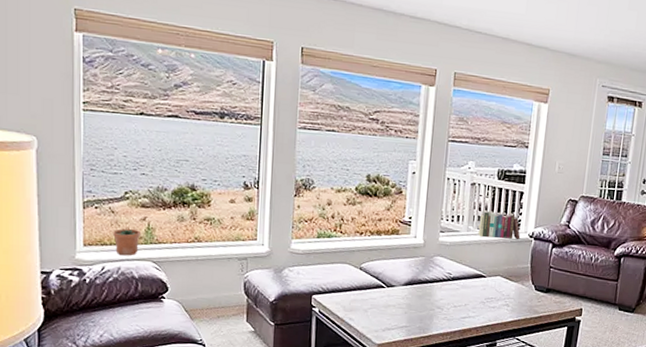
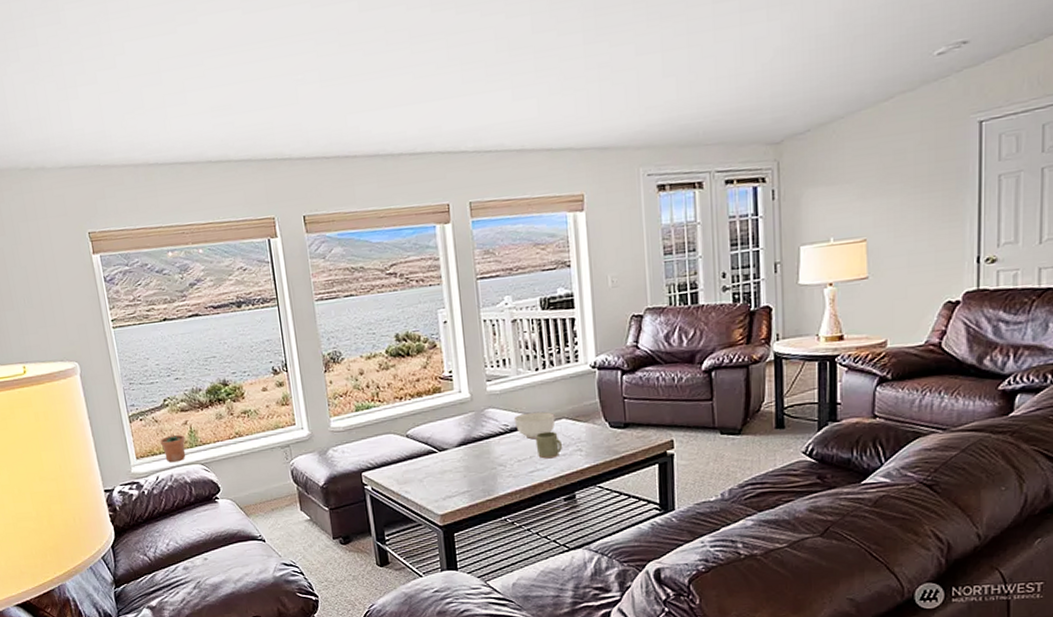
bowl: none [457,265,492,290] -> present [513,411,556,440]
mug: none [471,284,494,309] -> present [535,431,562,459]
books: present [478,210,521,240] -> none [529,344,581,379]

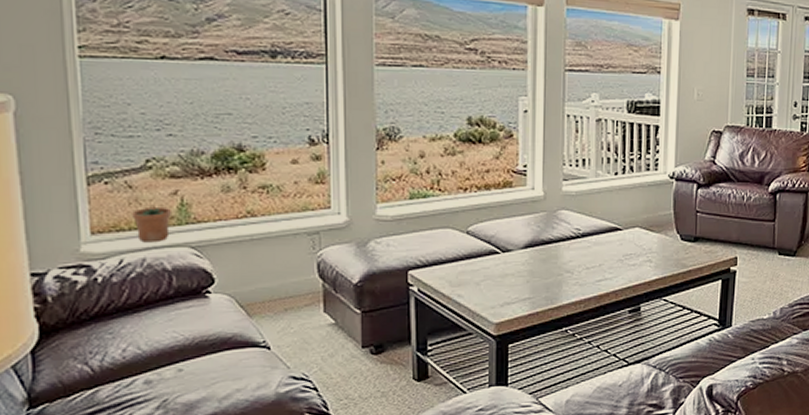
bowl: present [513,411,556,440] -> none [587,218,629,247]
mug: present [535,431,562,459] -> none [606,239,633,268]

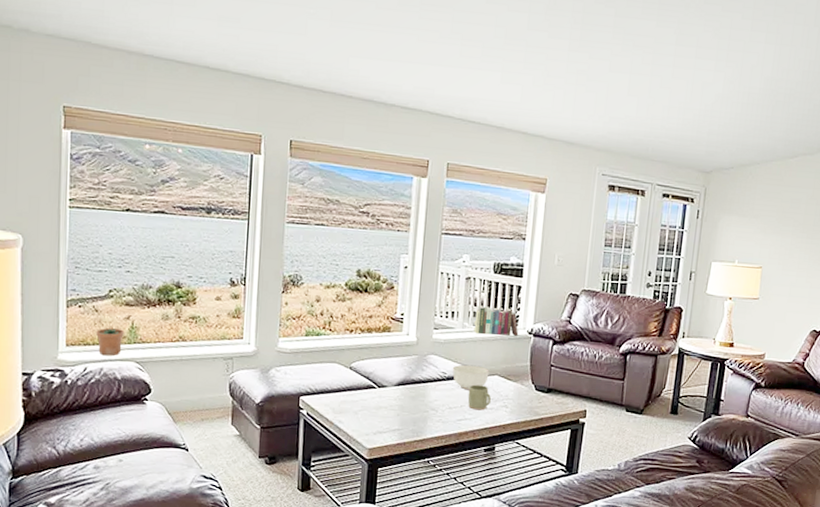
bowl: none [587,218,629,247] -> present [452,364,490,390]
mug: none [606,239,633,268] -> present [467,384,491,410]
books: none [609,150,660,183] -> present [474,305,519,337]

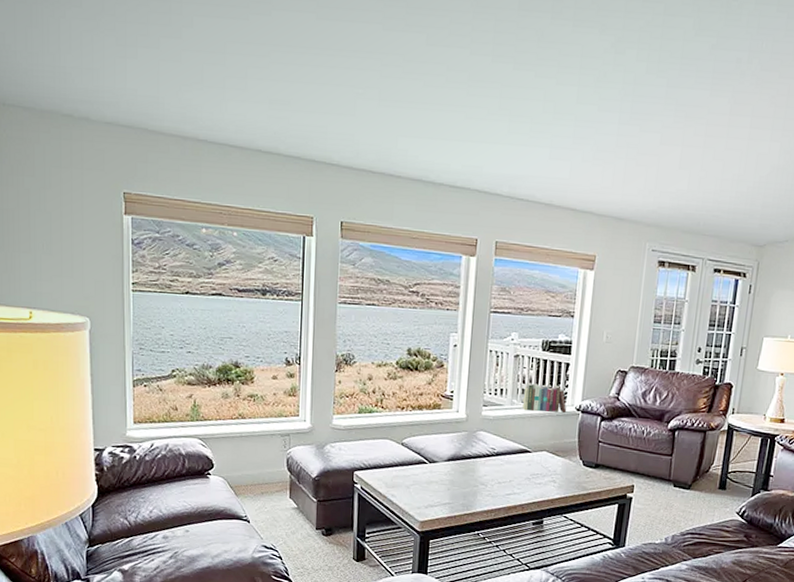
planter: present [96,327,124,356] -> none [161,405,187,433]
bowl: present [452,364,490,390] -> none [501,440,538,466]
mug: present [467,384,491,410] -> none [516,460,539,485]

